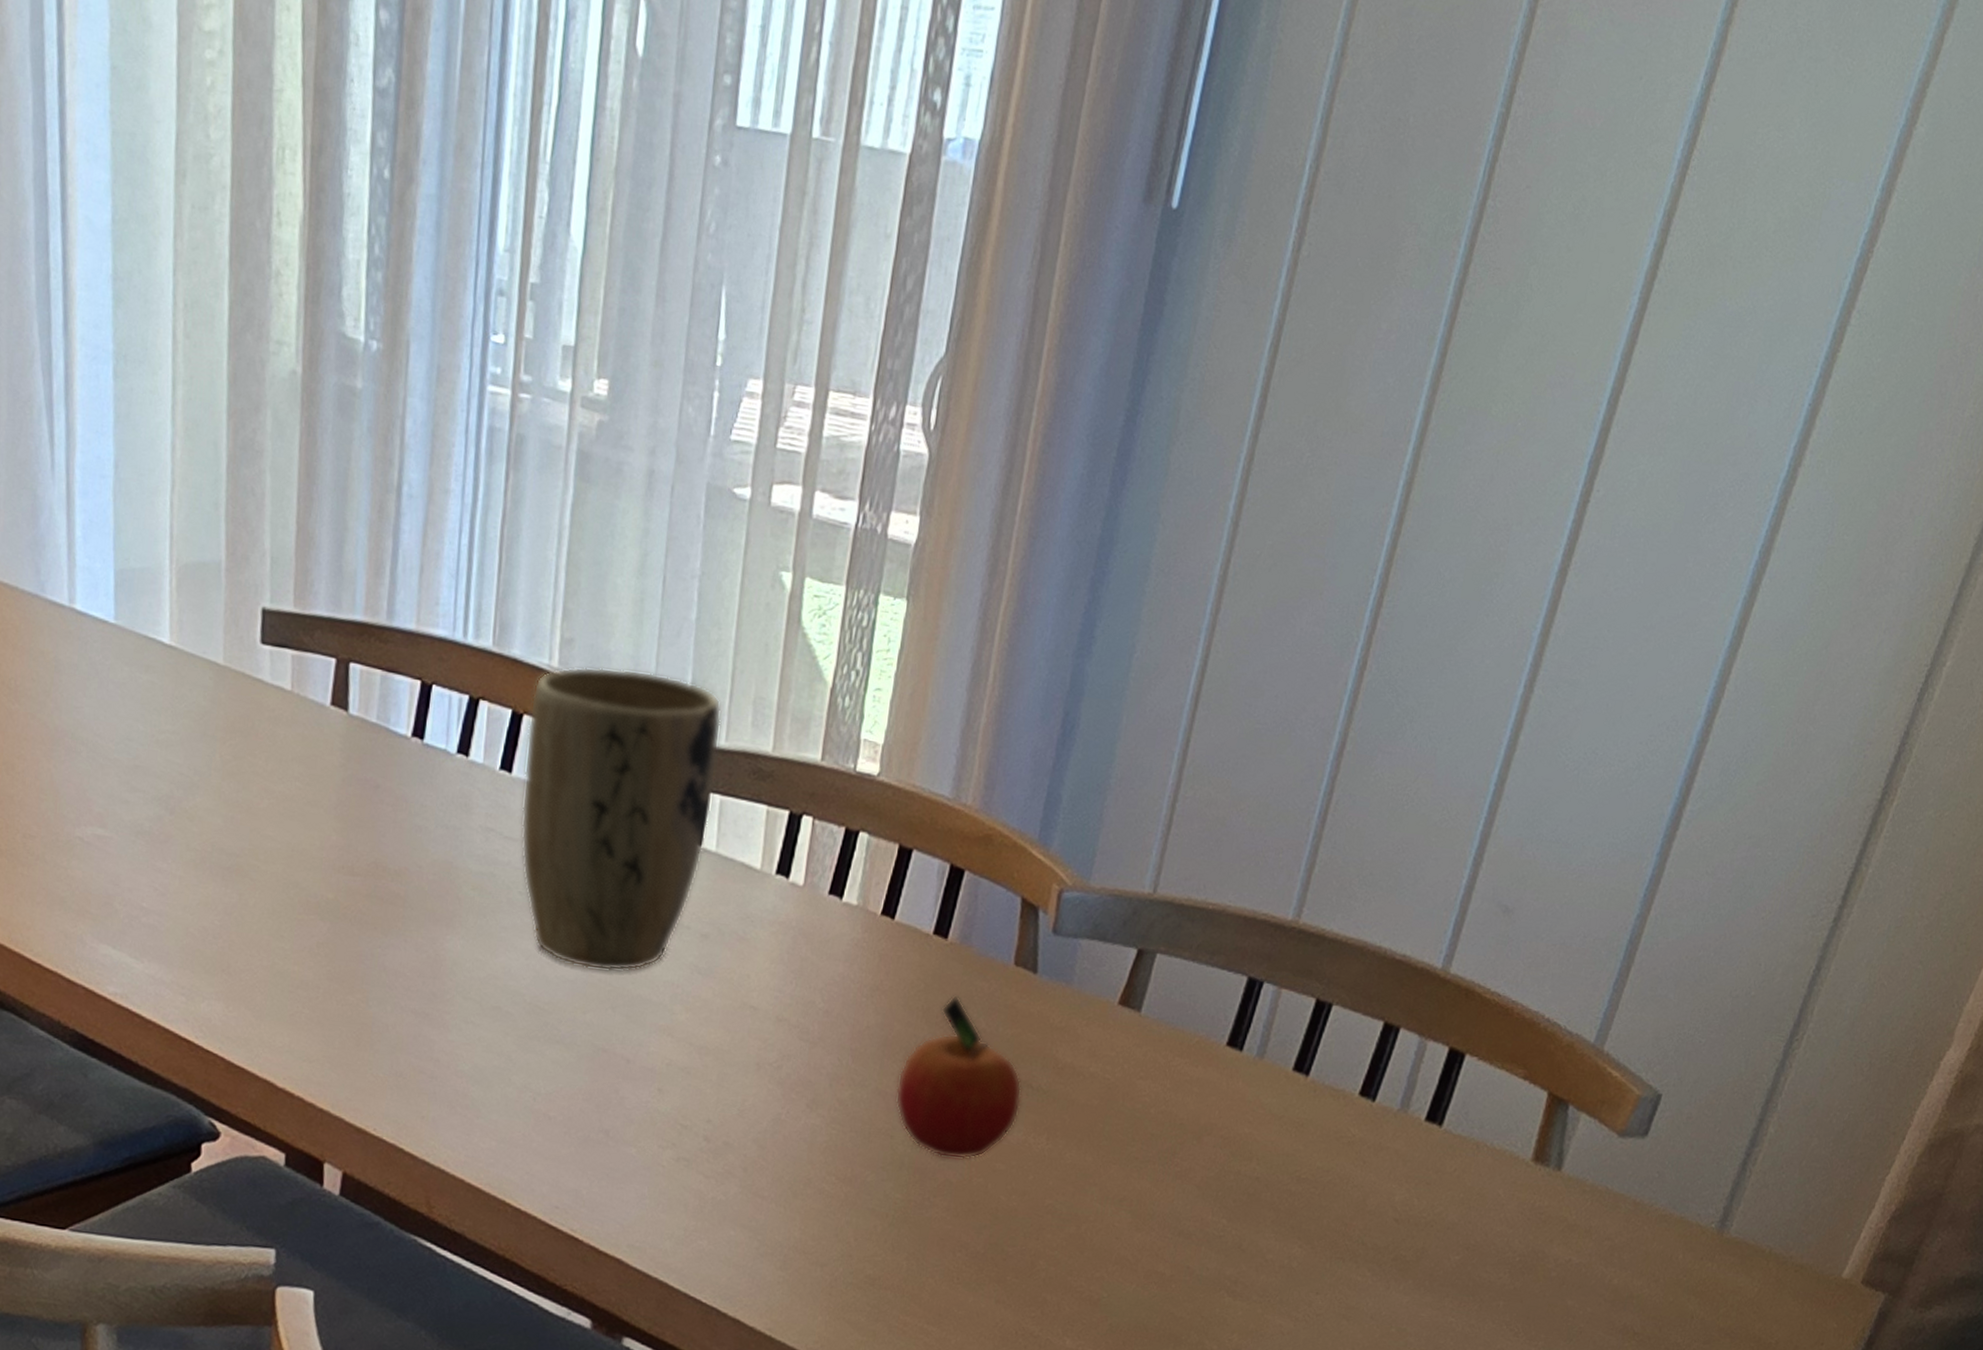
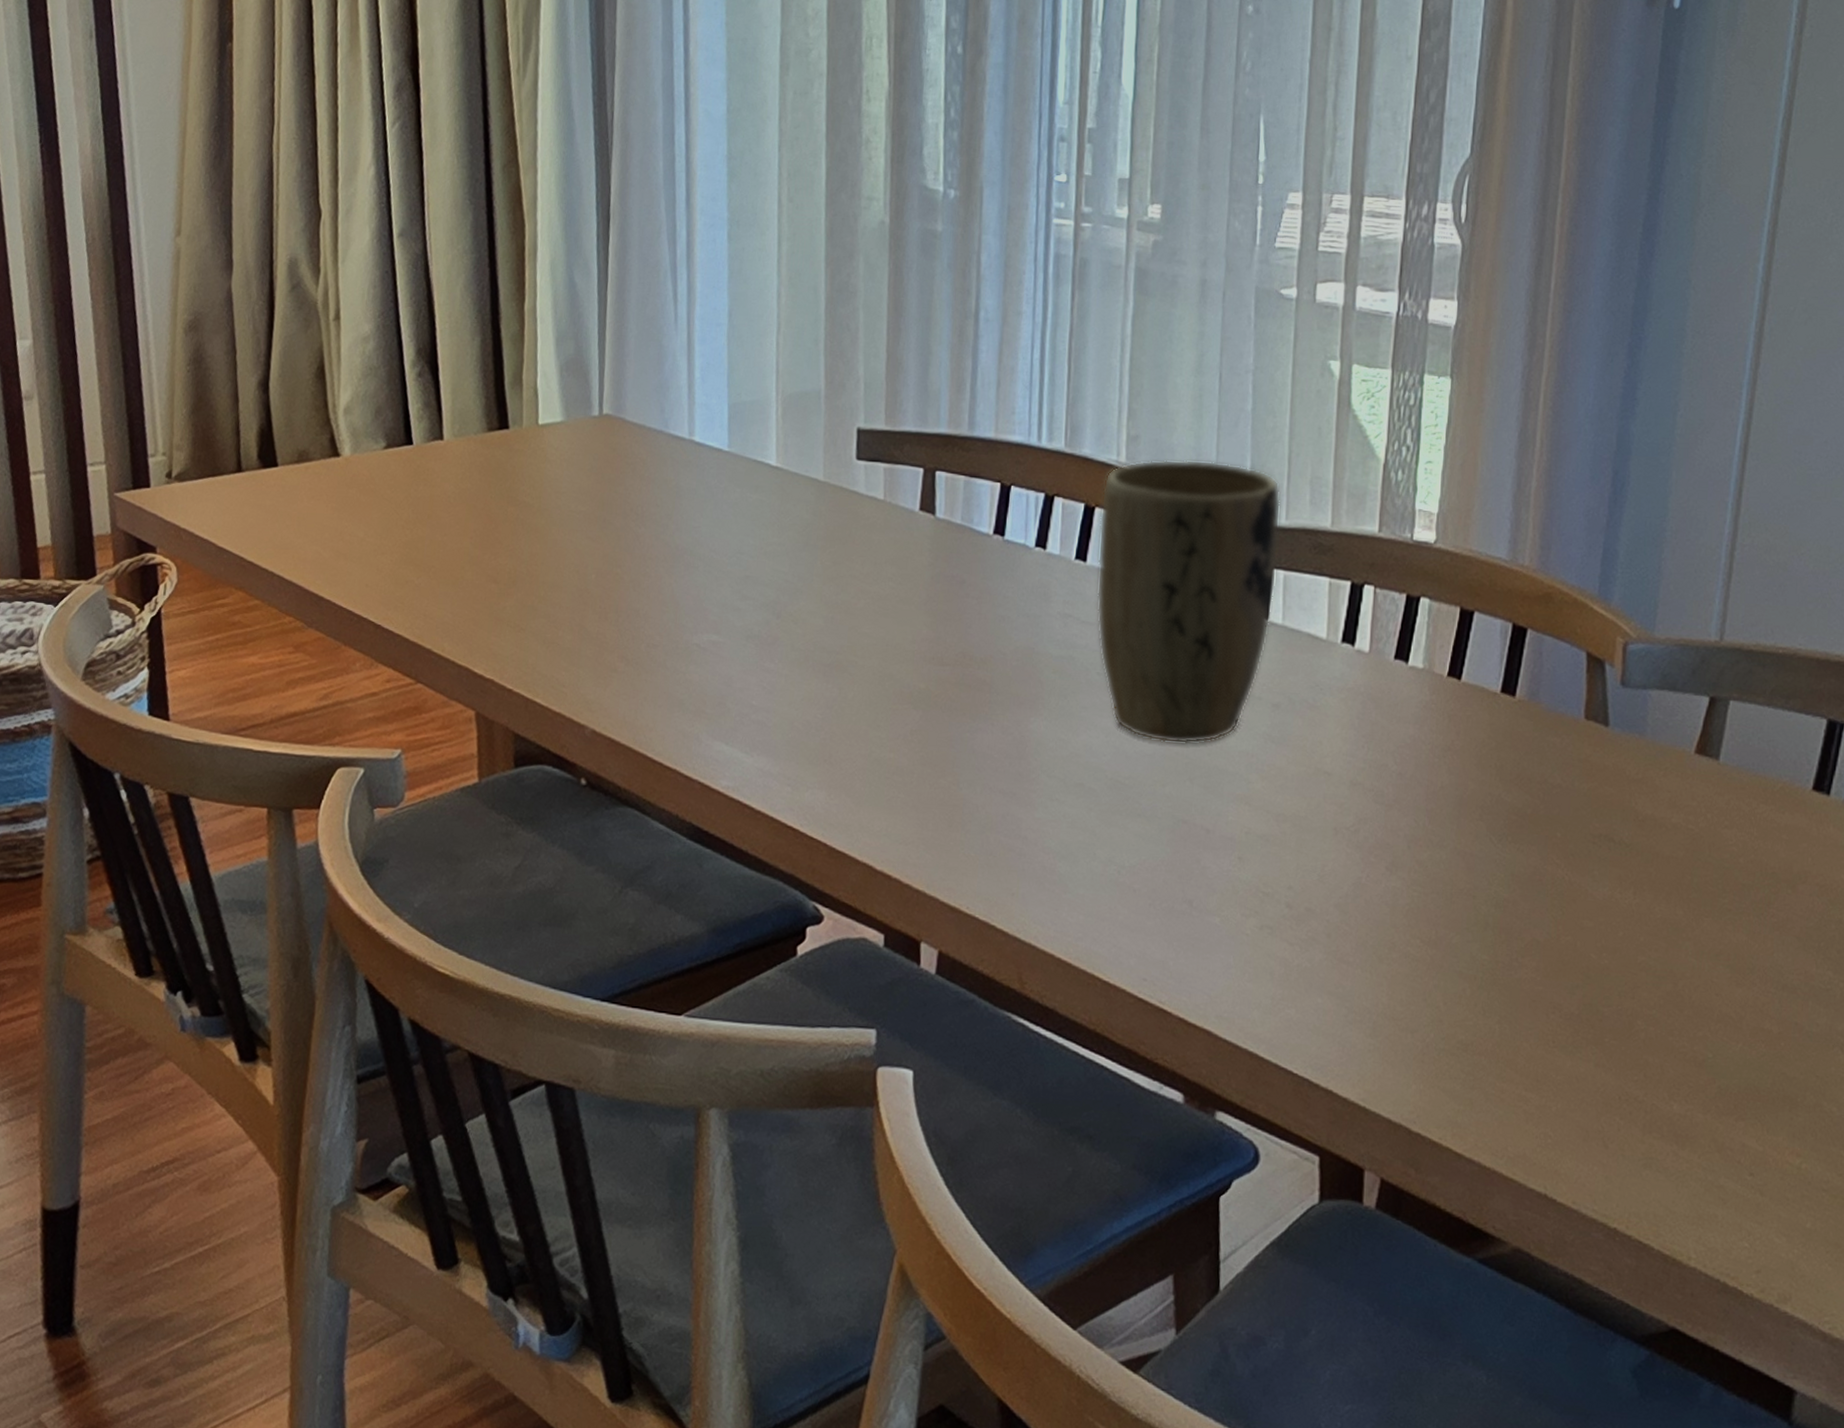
fruit: present [895,995,1022,1160] -> none [1475,752,1604,918]

